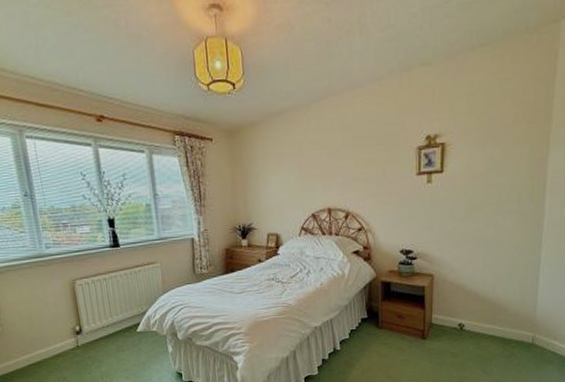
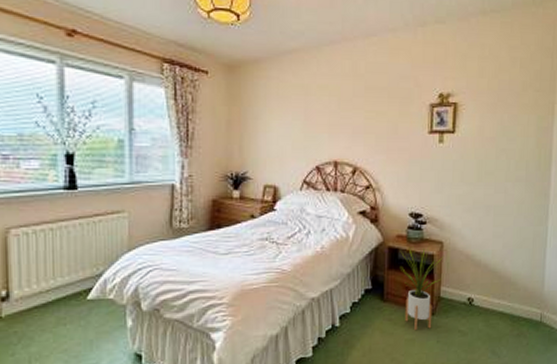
house plant: none [392,279,435,352] -> present [399,246,445,330]

